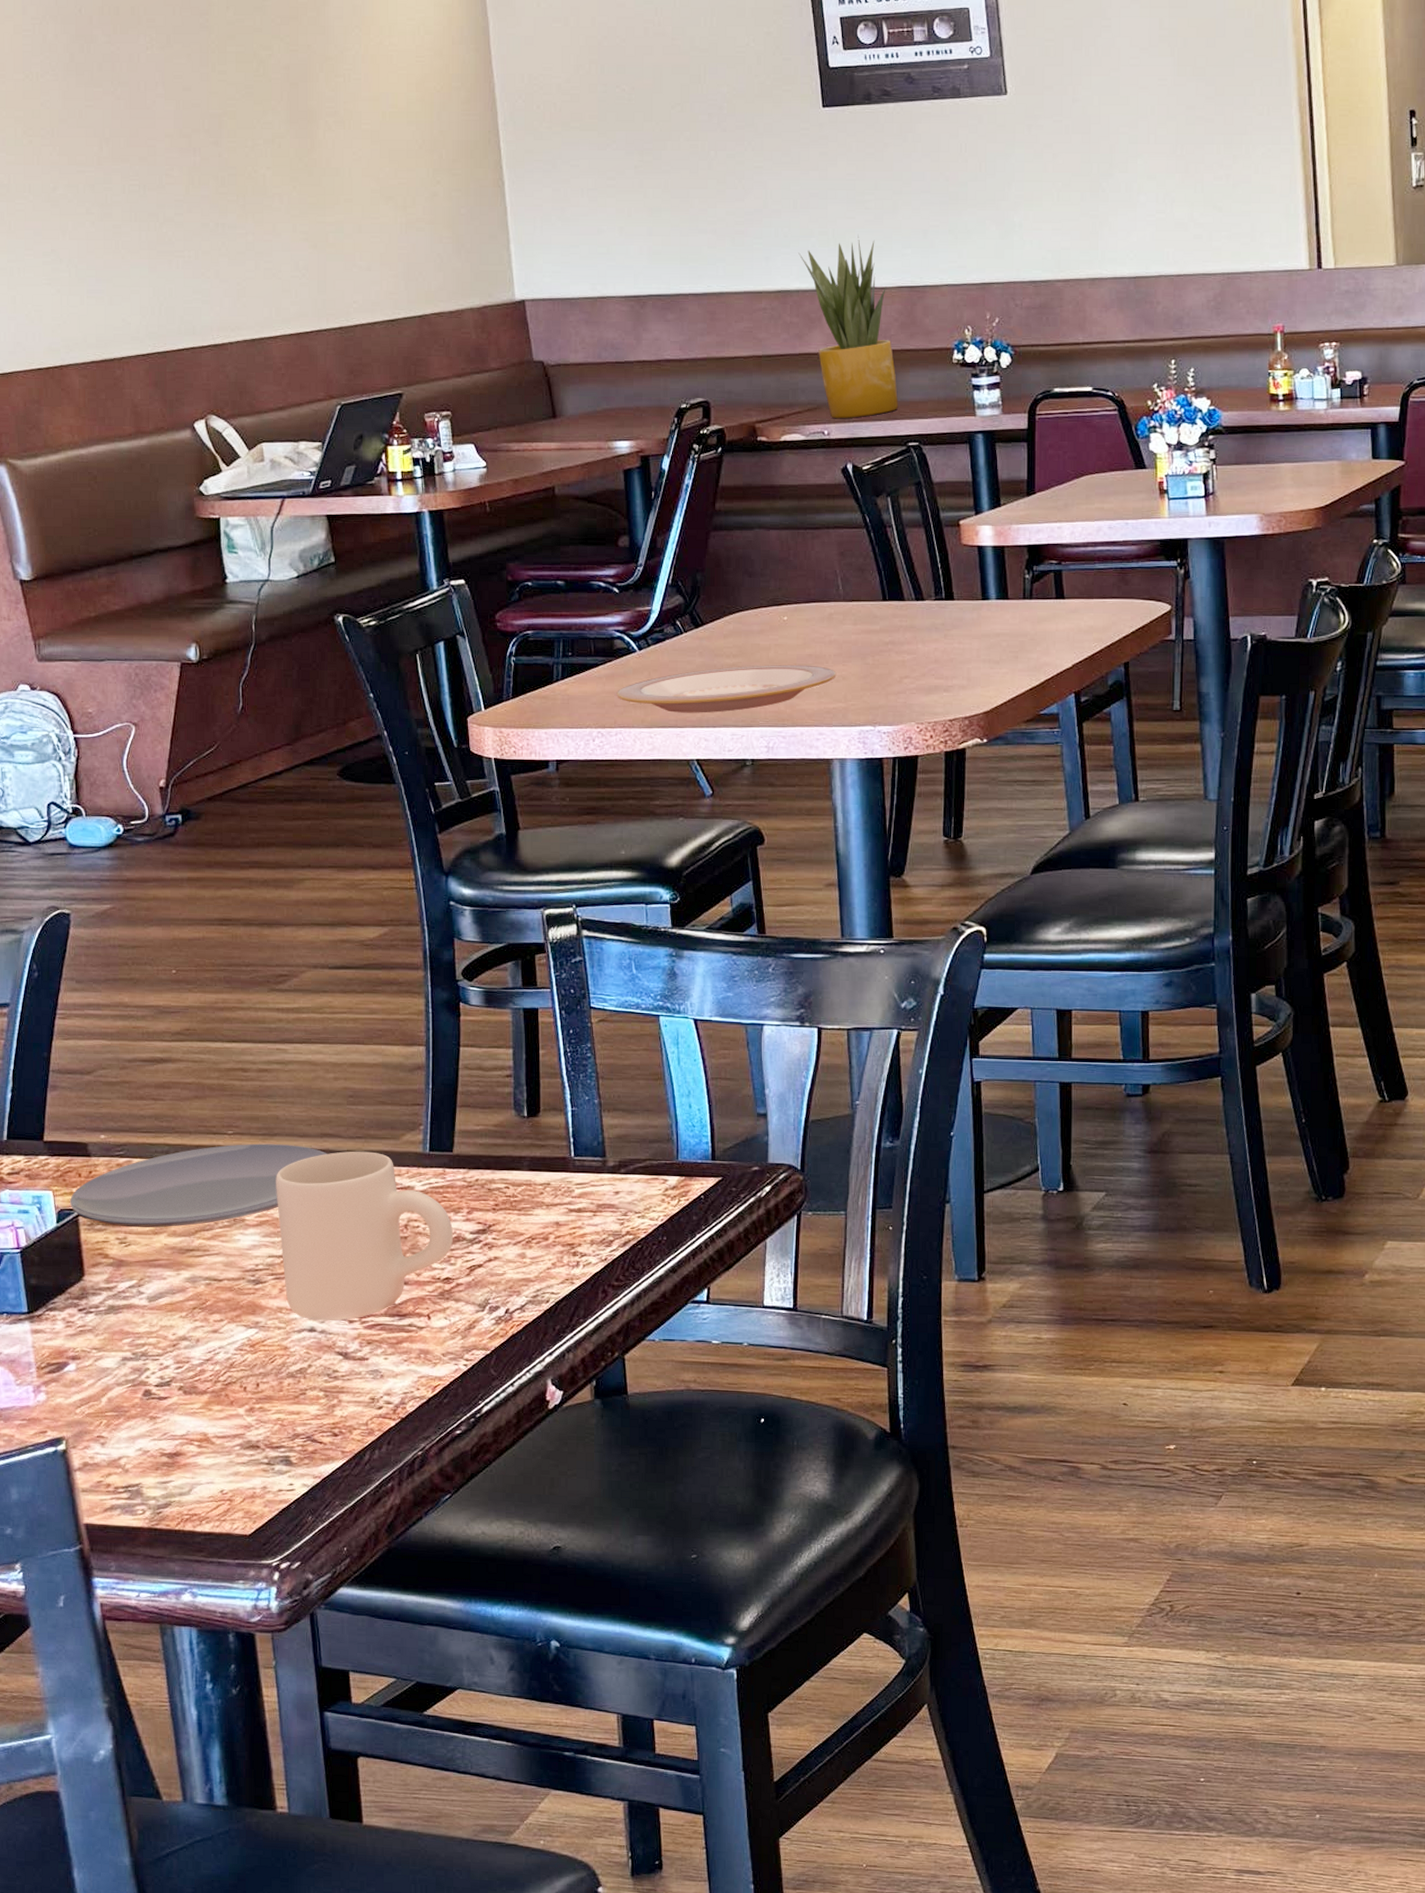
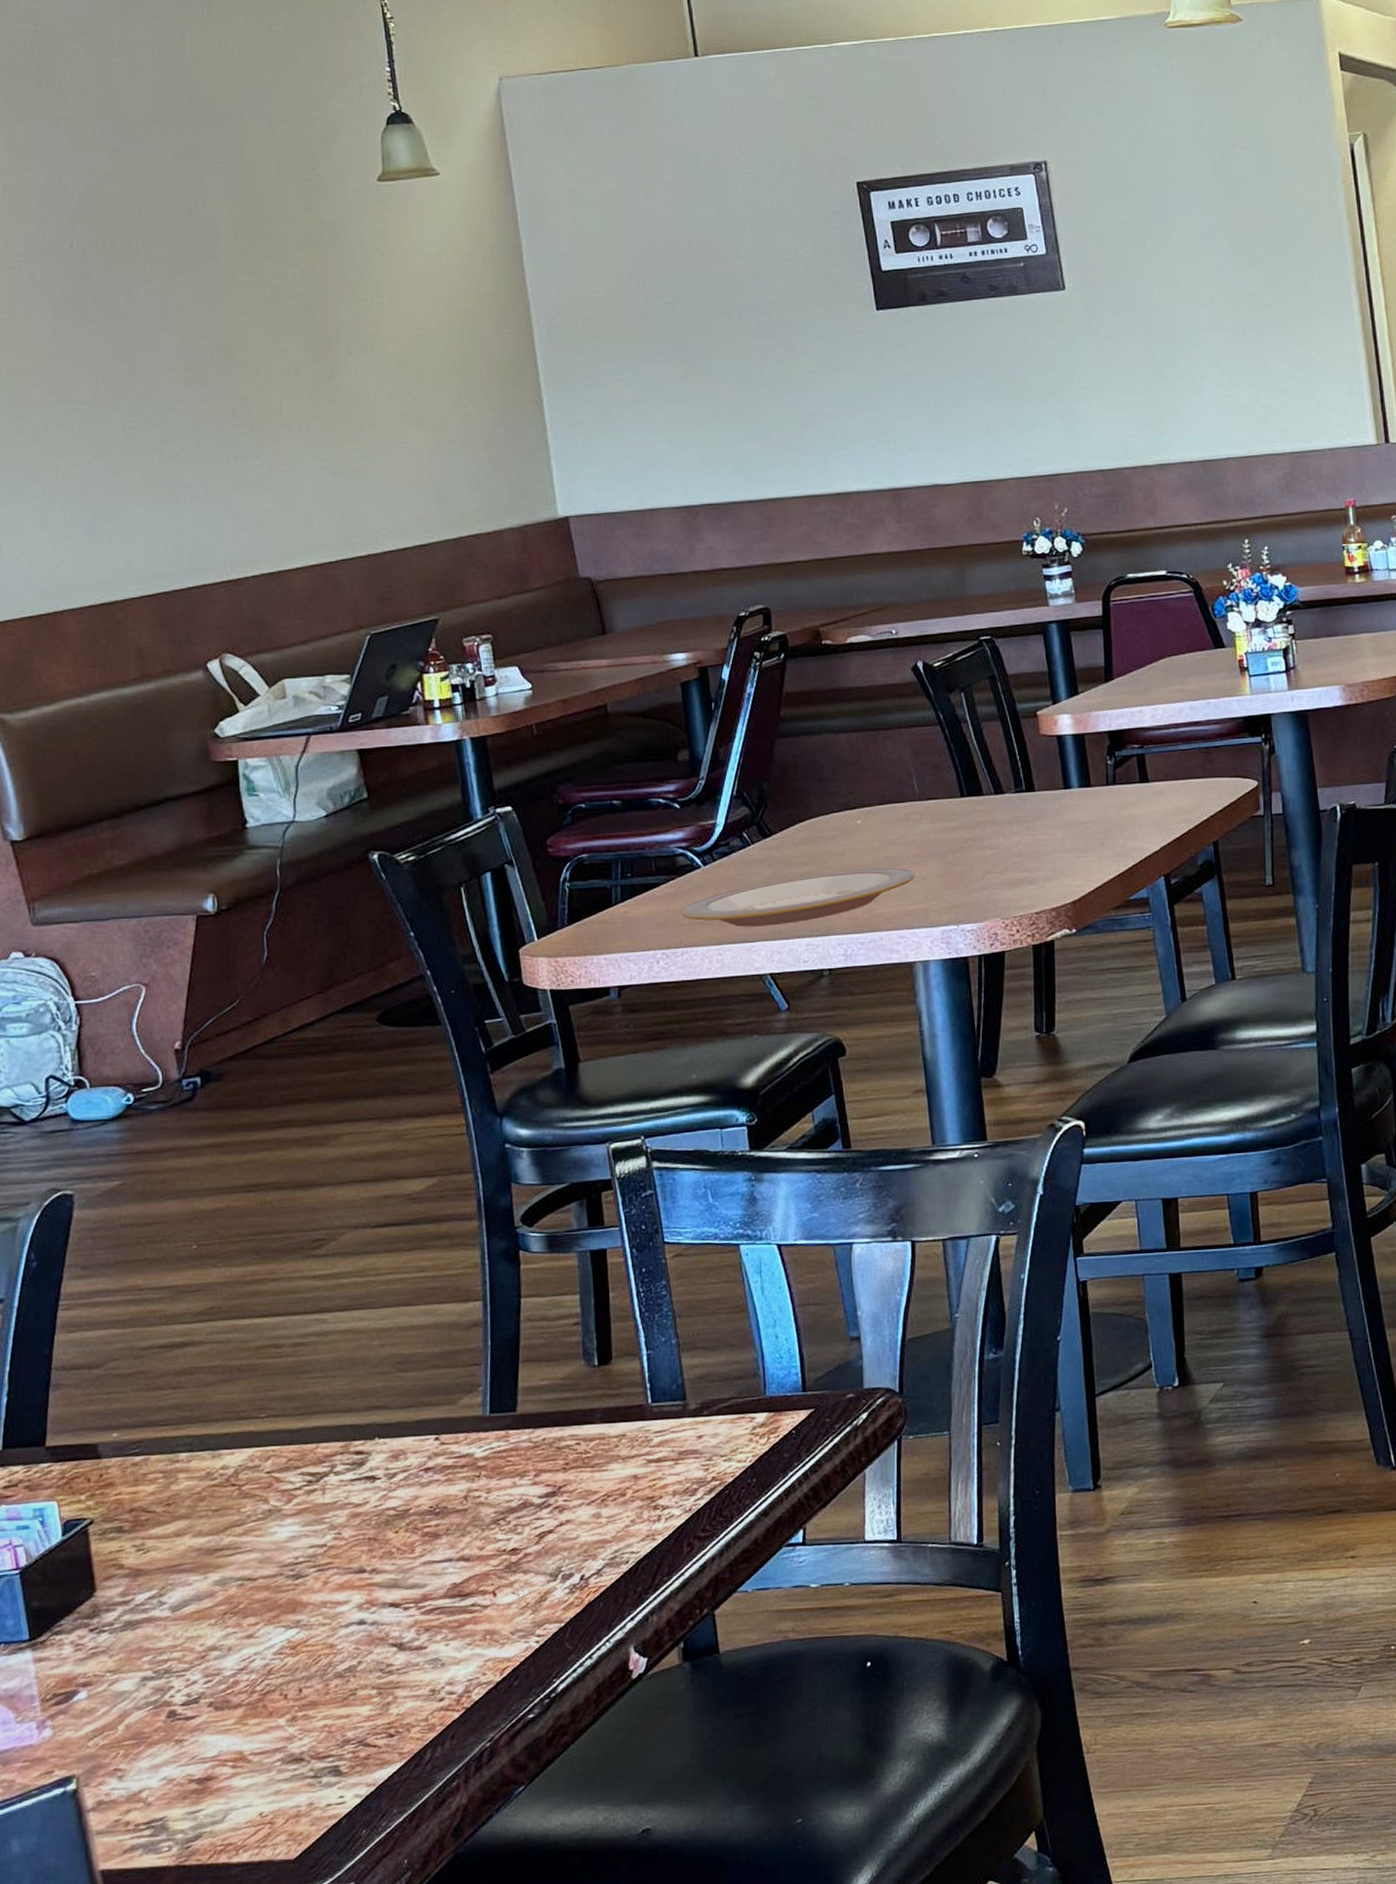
plate: present [70,1143,328,1228] -> none [78,1422,375,1533]
mug: present [276,1151,454,1322] -> none [316,1420,520,1612]
planter: present [798,235,899,419] -> none [857,434,969,618]

